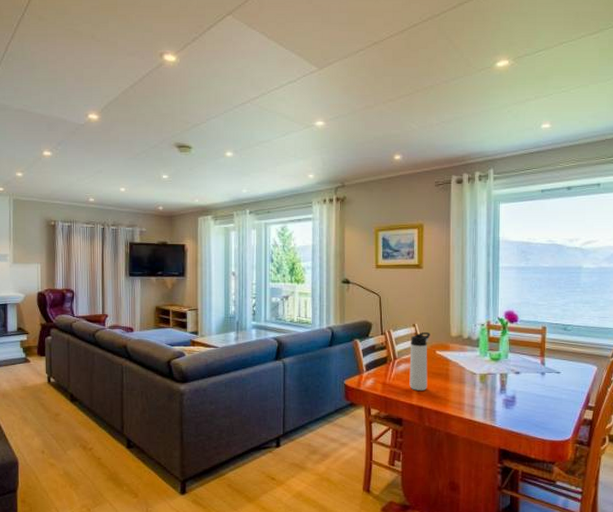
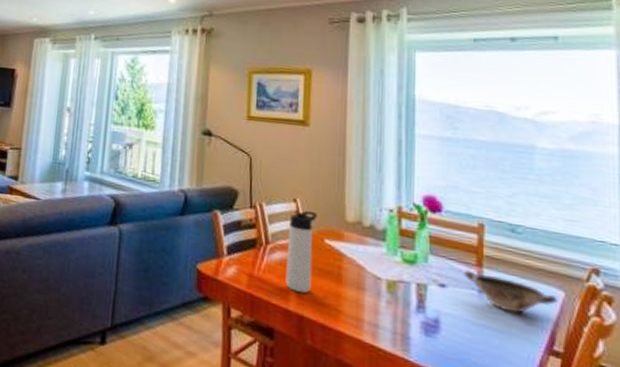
bowl: none [532,360,593,385] -> present [463,270,558,314]

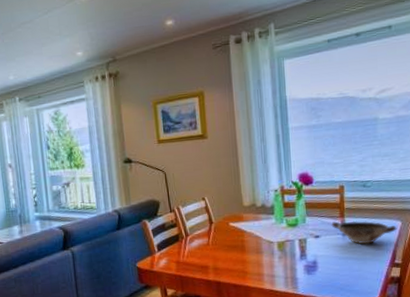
thermos bottle: present [285,210,317,293] -> none [201,204,224,266]

